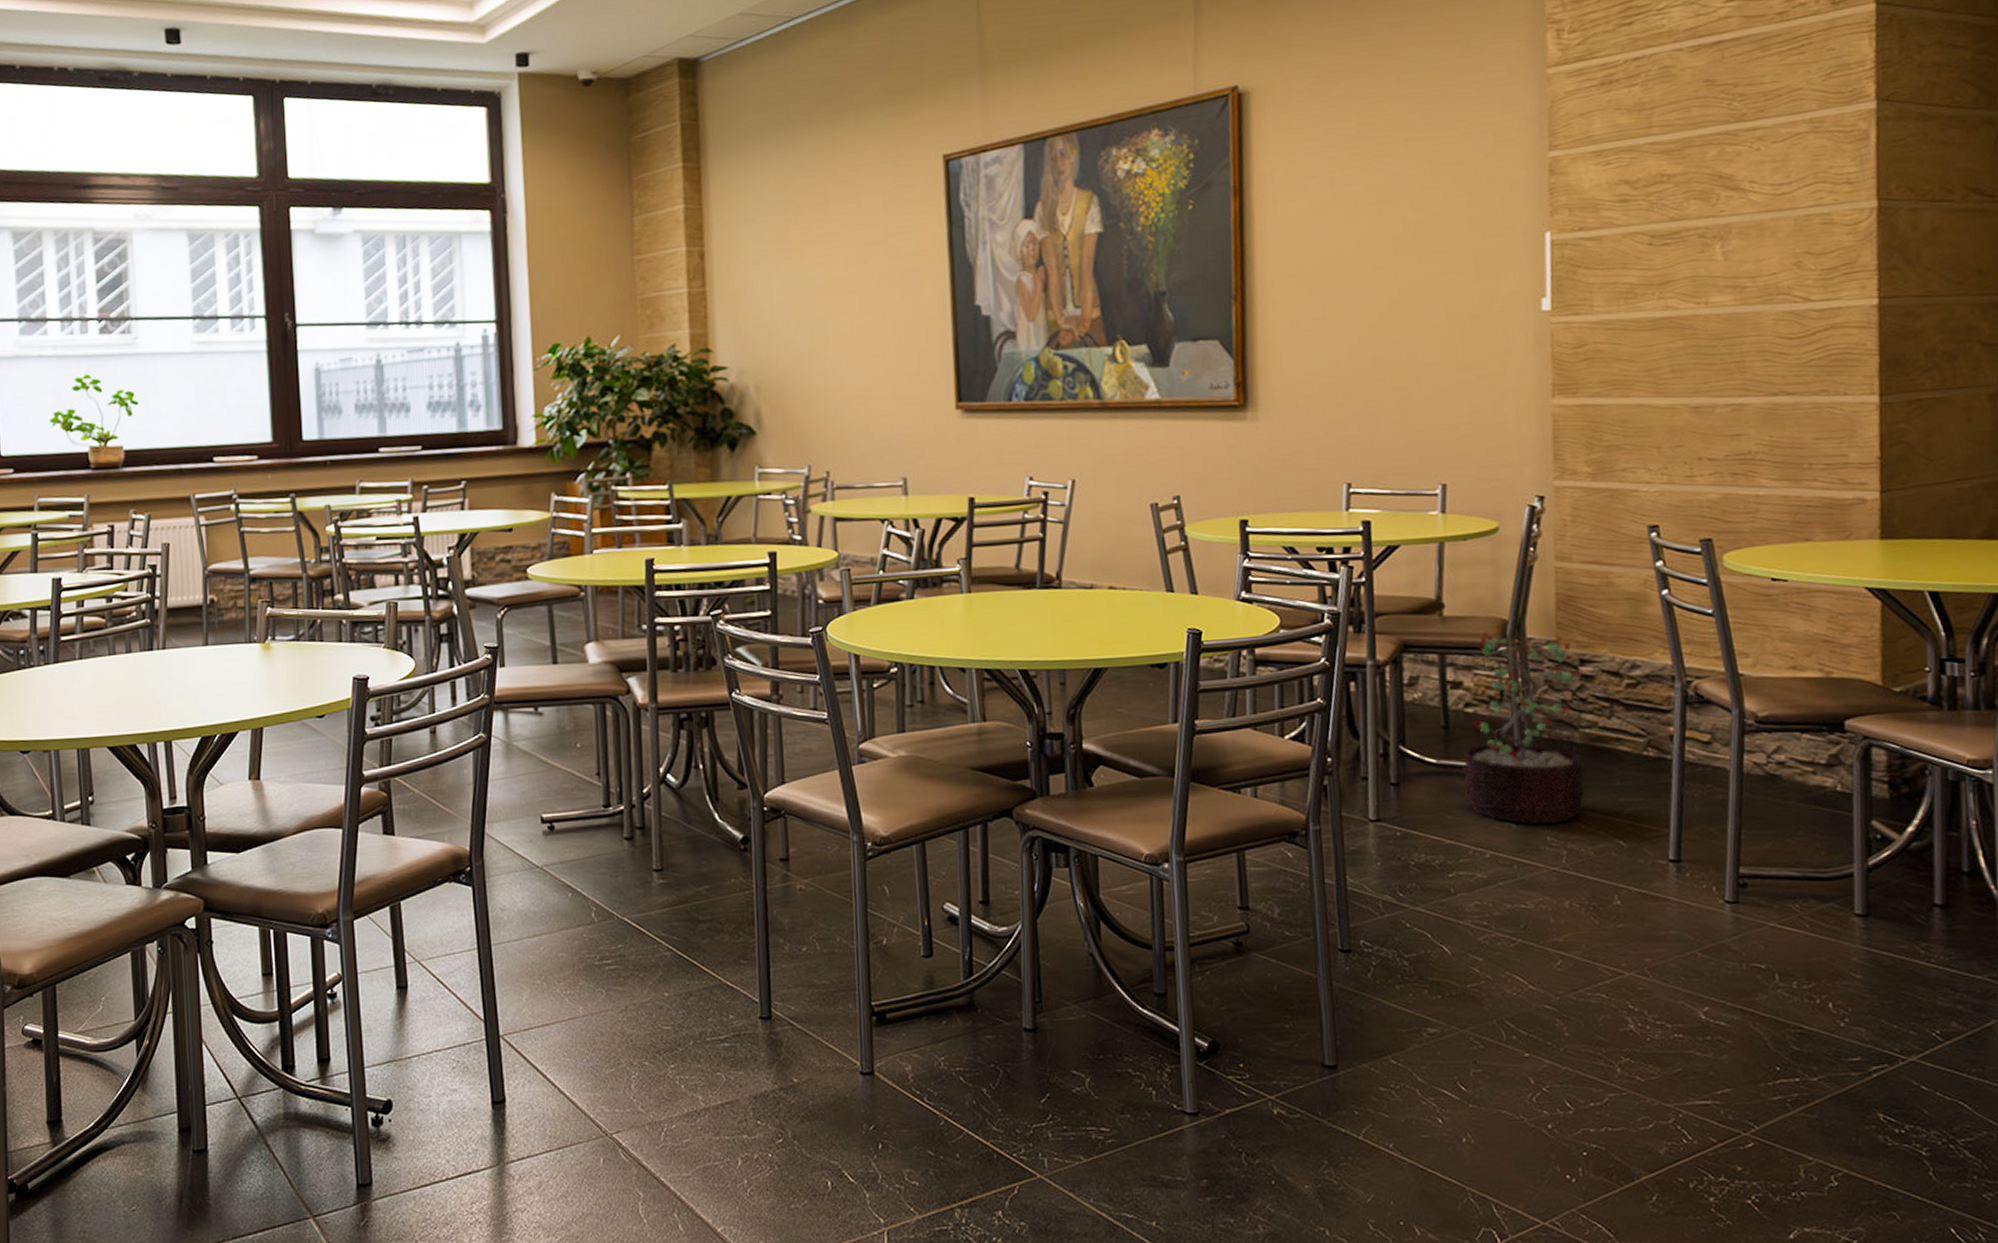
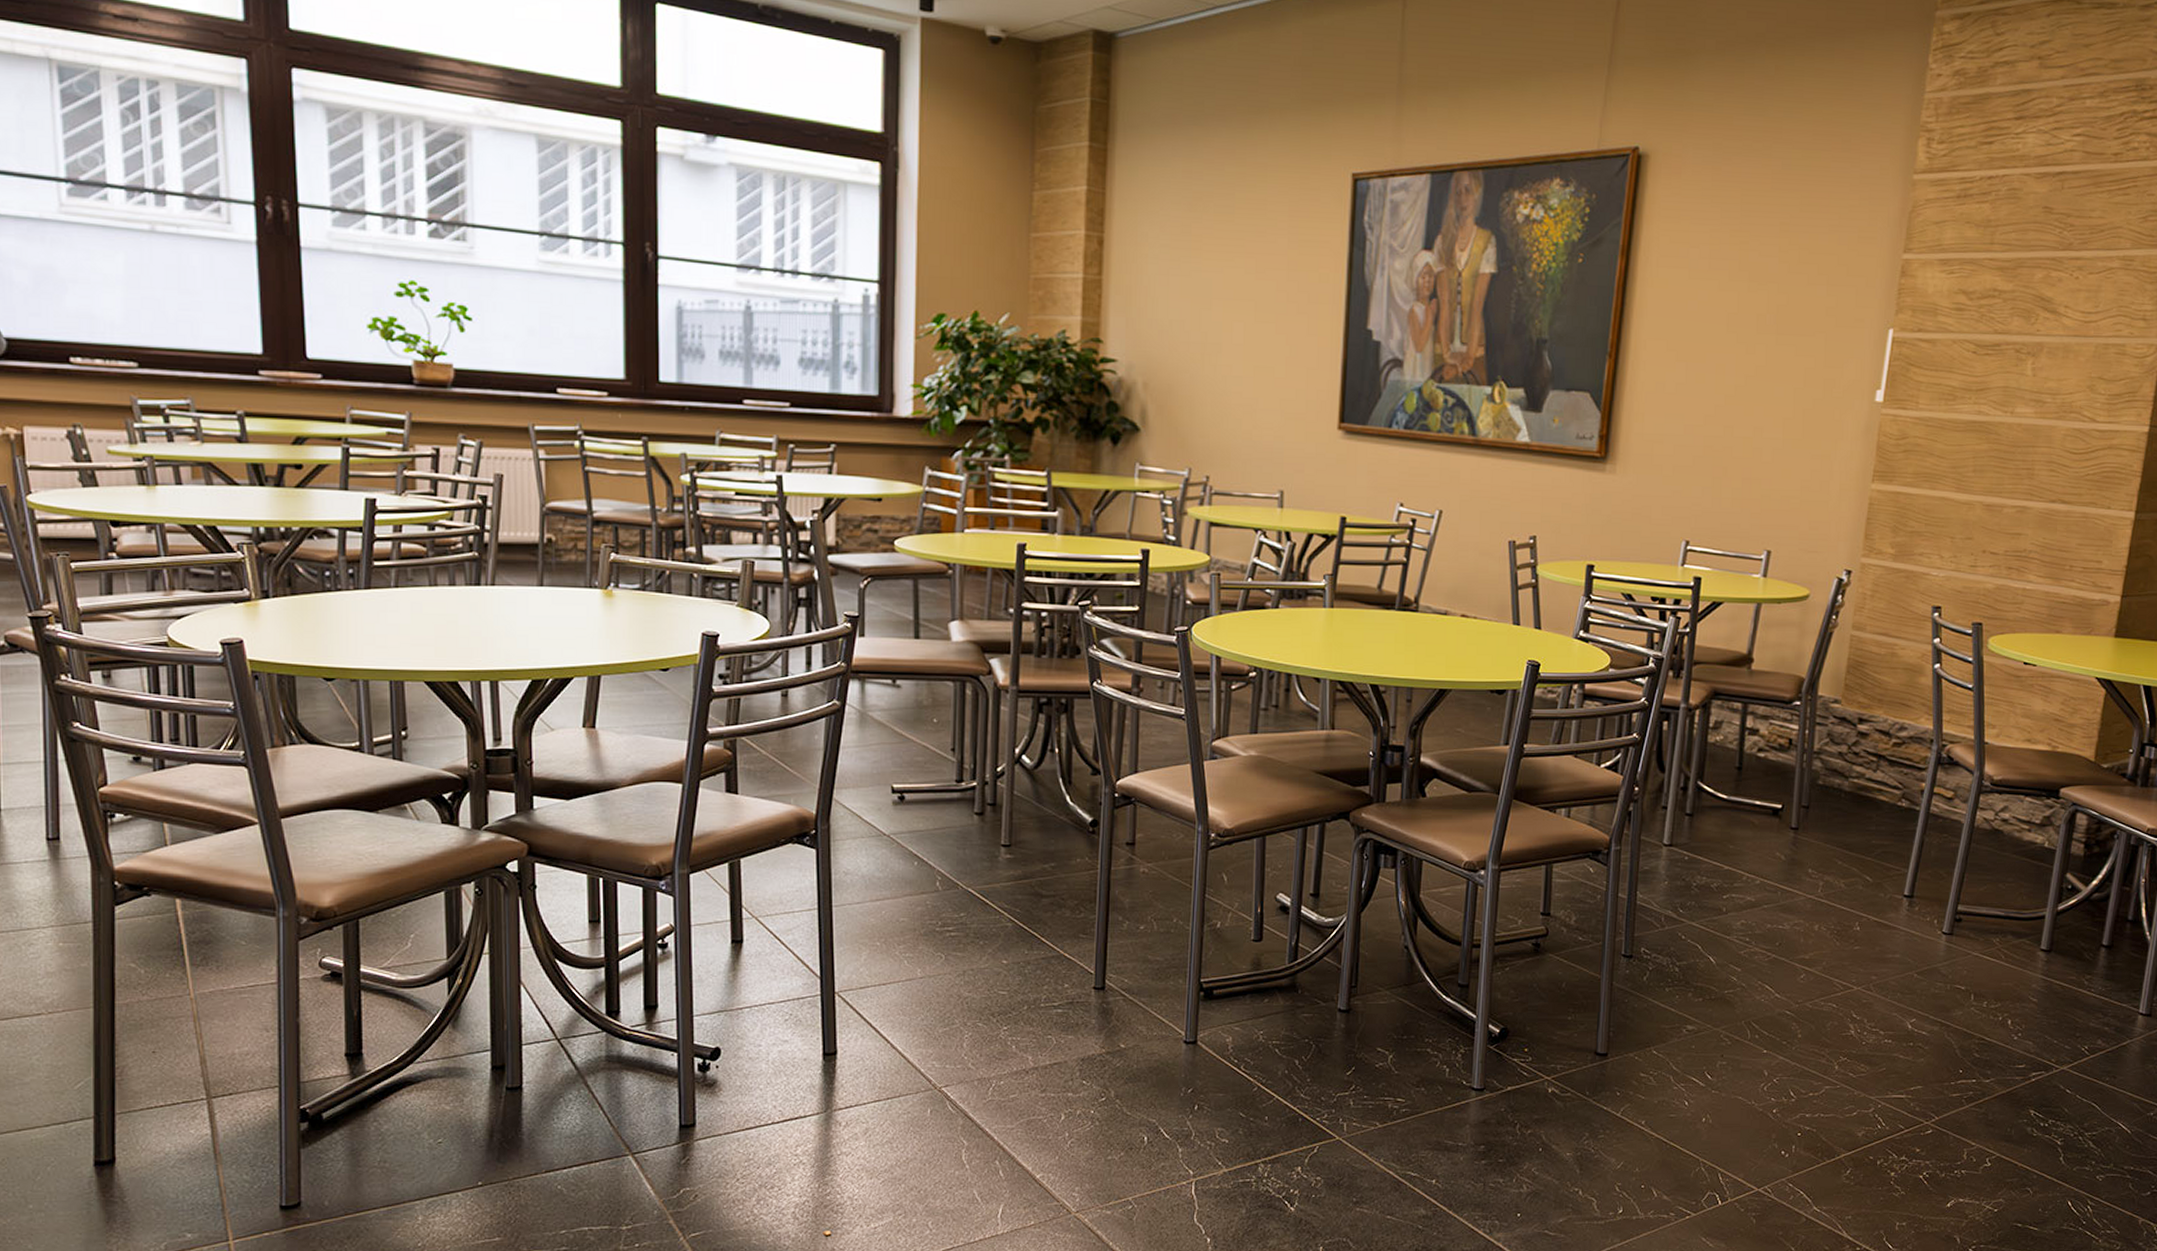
decorative plant: present [1462,632,1585,825] -> none [1746,687,1857,858]

